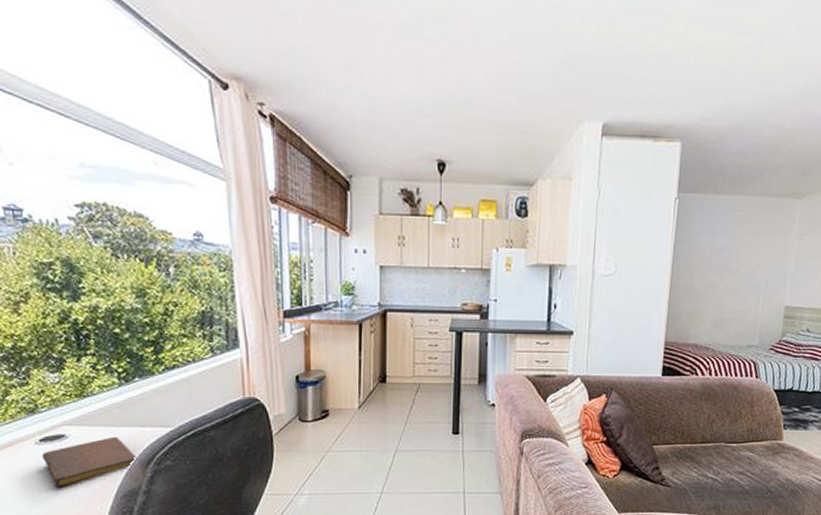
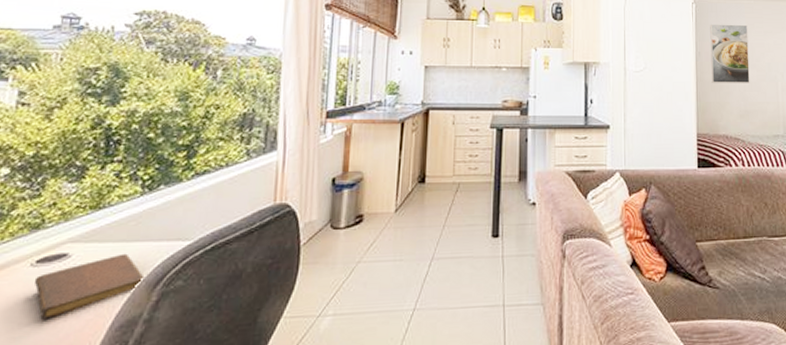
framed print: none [687,223,736,290] -> present [710,24,750,83]

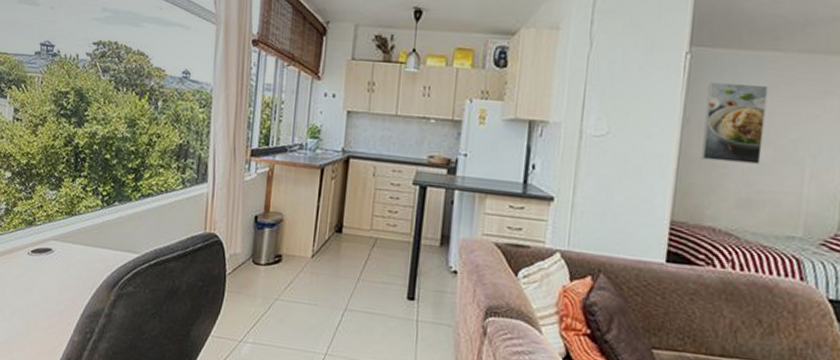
notebook: present [35,253,145,320] -> none [31,256,105,299]

